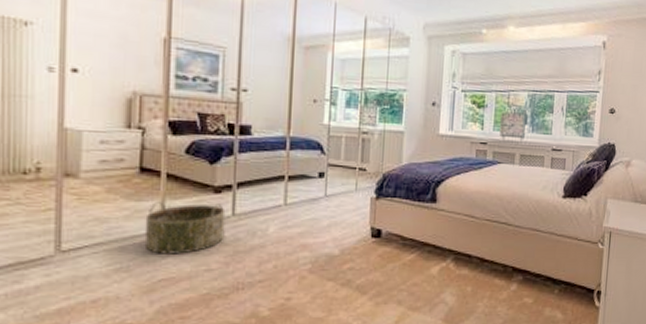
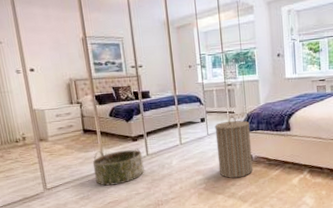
laundry hamper: none [333,174,385,260] -> present [214,116,253,179]

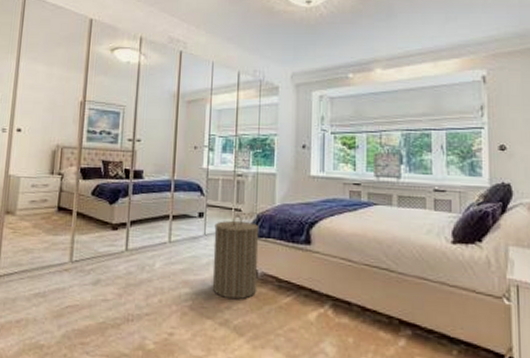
basket: present [92,148,145,186] -> none [57,236,121,284]

